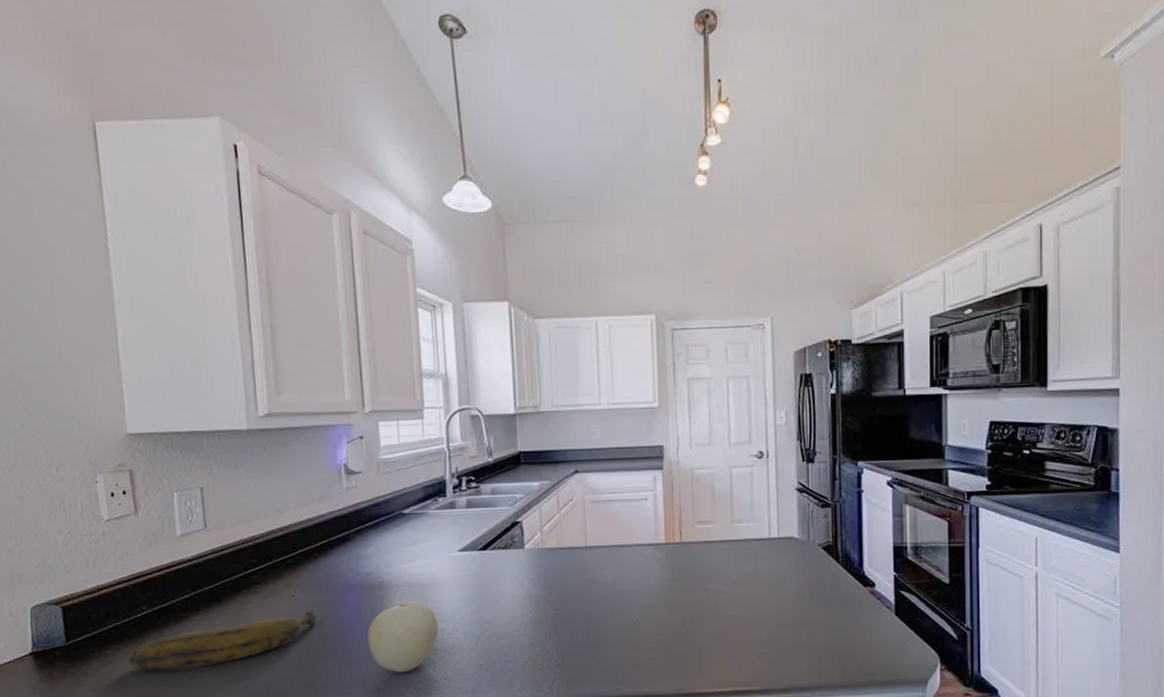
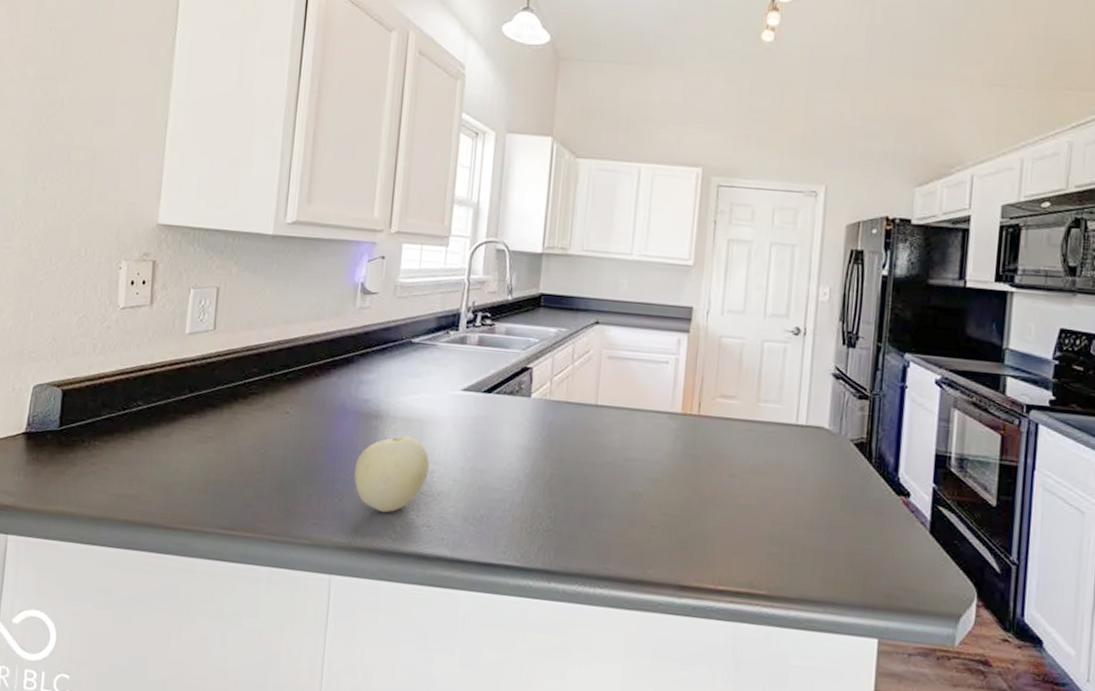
banana: present [128,609,317,670] -> none [114,430,307,472]

